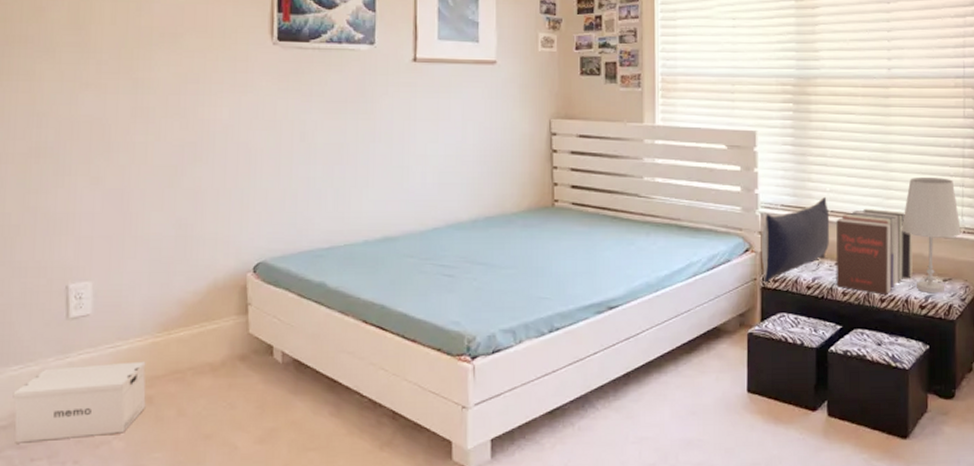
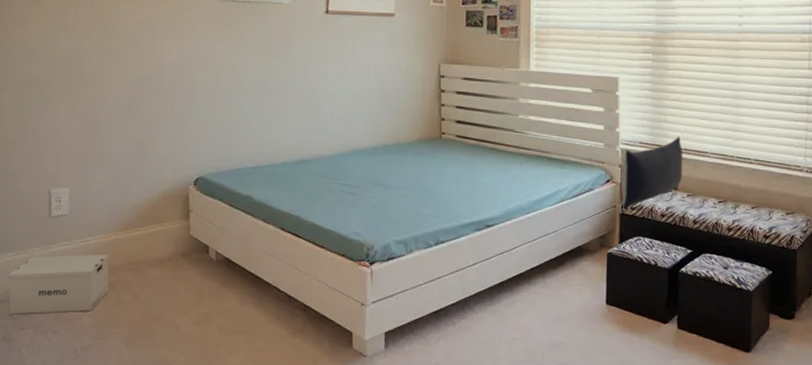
books: present [835,208,913,294] -> none [688,147,759,224]
table lamp: present [902,178,961,294] -> none [749,122,804,225]

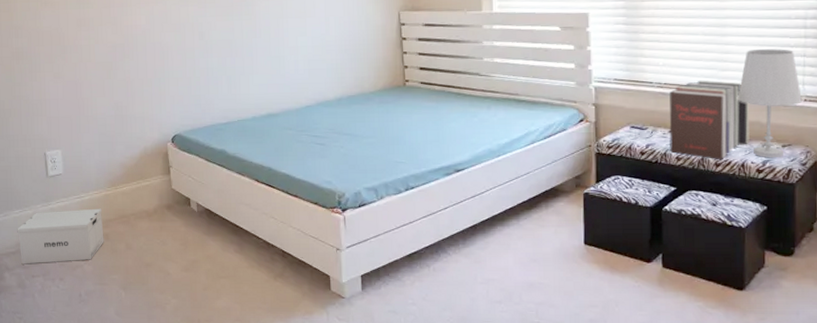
pillow: present [622,137,683,210] -> none [596,71,664,149]
books: none [688,147,759,224] -> present [668,80,750,159]
table lamp: none [749,122,804,225] -> present [738,49,802,158]

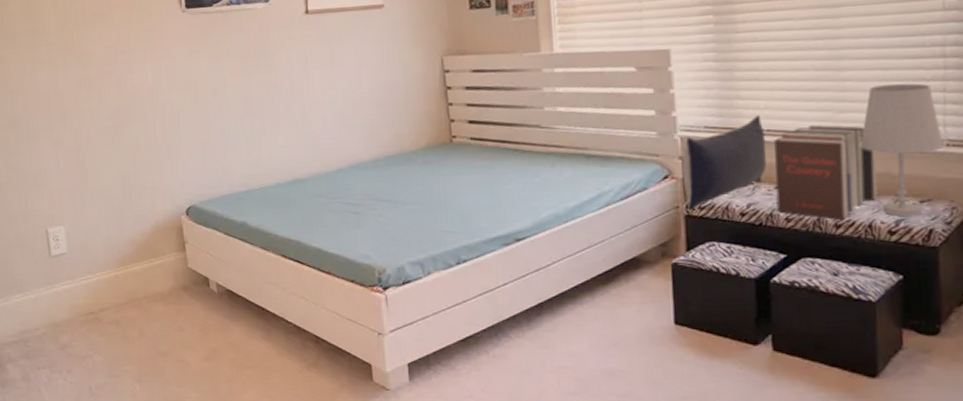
cardboard box: present [17,208,104,264] -> none [19,291,115,355]
pillow: none [596,71,664,149] -> present [682,115,767,211]

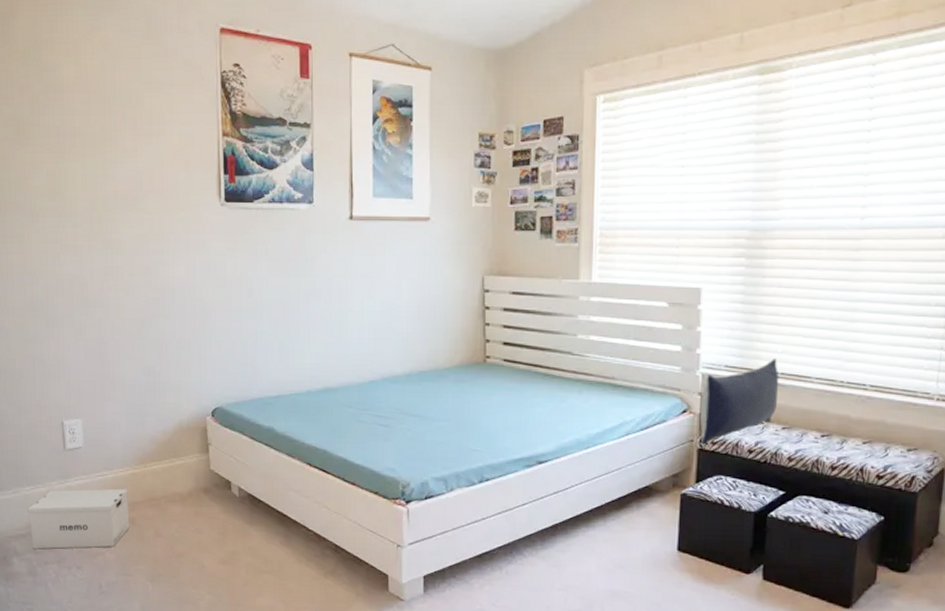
cardboard box: none [19,291,115,355] -> present [28,488,130,549]
books: present [773,124,878,220] -> none [781,371,876,462]
table lamp: present [860,83,943,217] -> none [862,339,935,464]

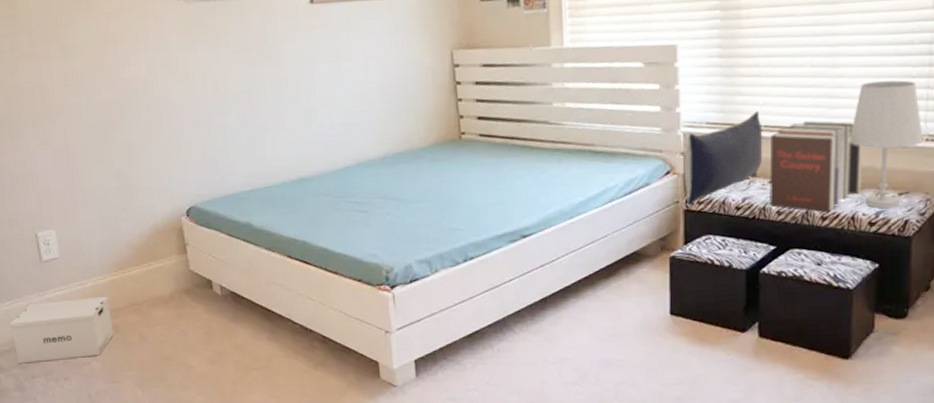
books: none [781,371,876,462] -> present [769,120,863,212]
table lamp: none [862,339,935,464] -> present [849,80,923,209]

